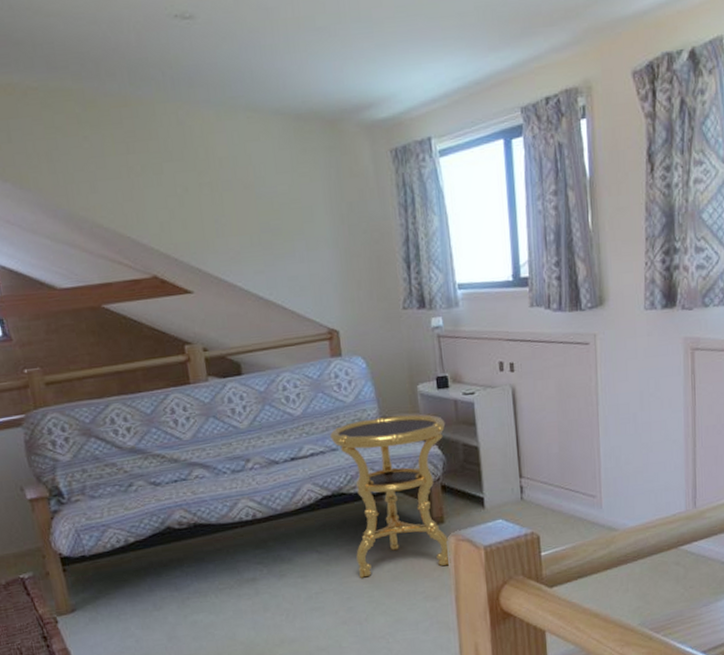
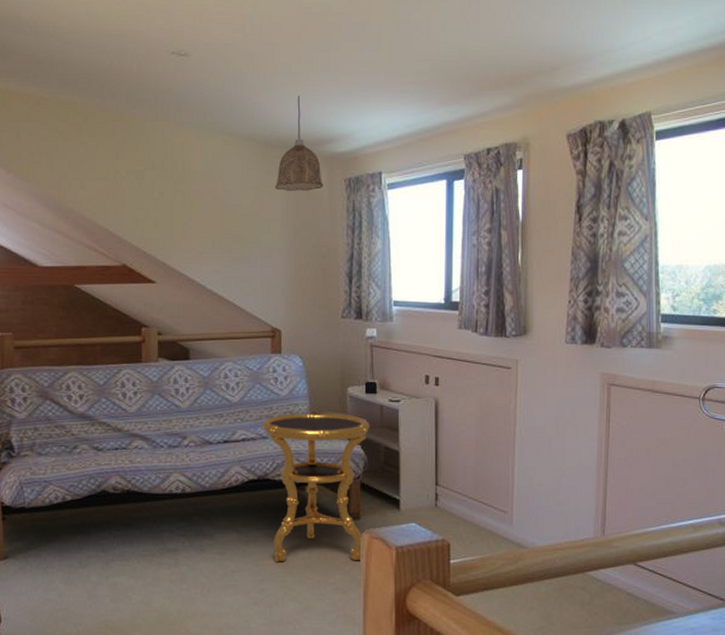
pendant lamp: none [312,55,368,171] -> present [274,95,323,191]

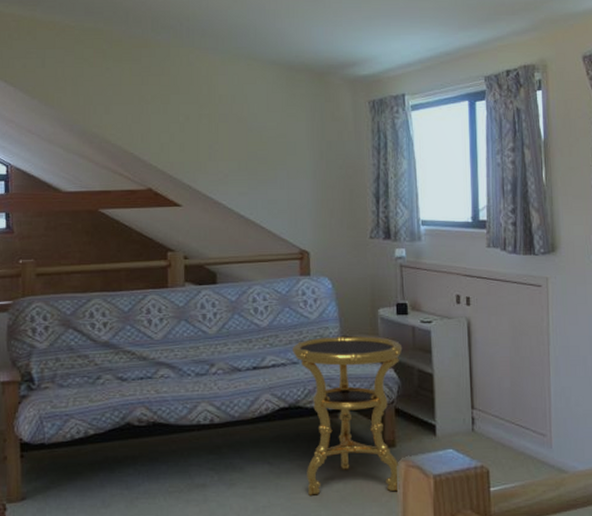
pendant lamp: present [274,95,323,191] -> none [299,21,348,113]

